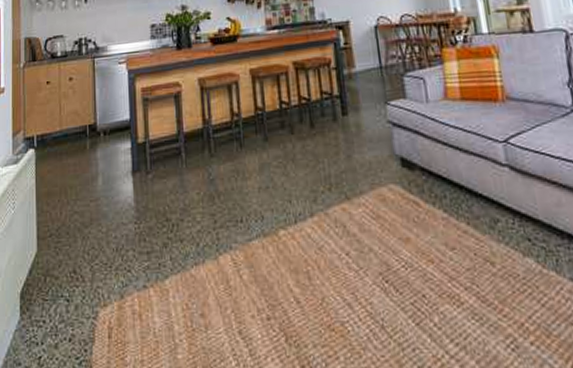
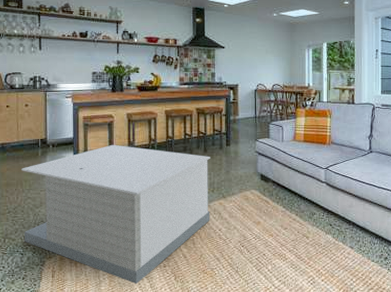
coffee table: none [65,125,331,351] -> present [21,144,210,285]

